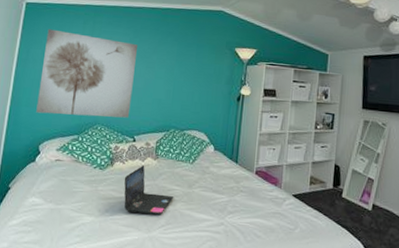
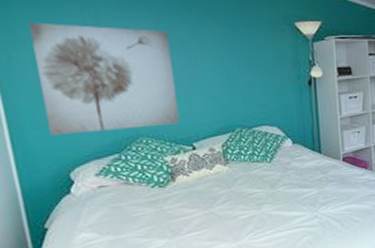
laptop: present [124,165,174,215] -> none [192,173,258,227]

